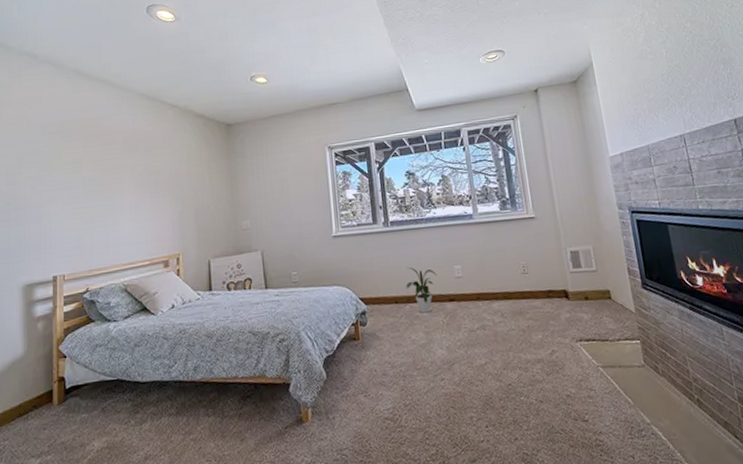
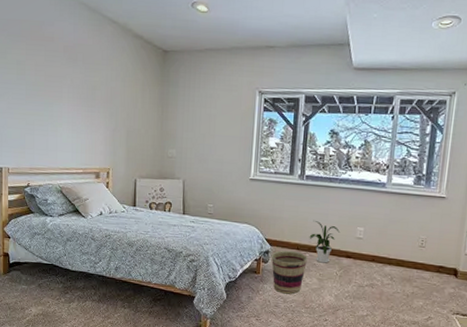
basket: none [369,305,409,358] -> present [271,250,308,294]

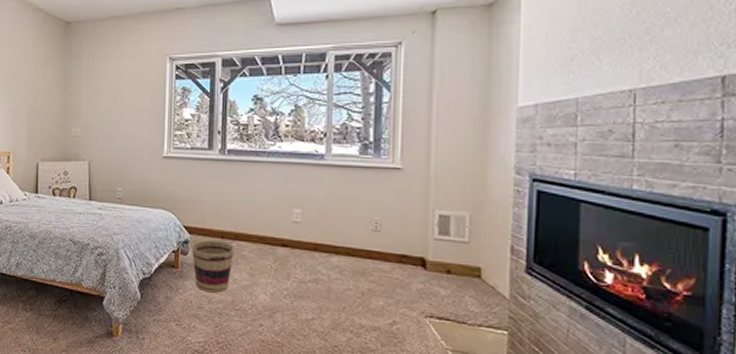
house plant: present [309,221,341,263] -> none [235,203,273,254]

